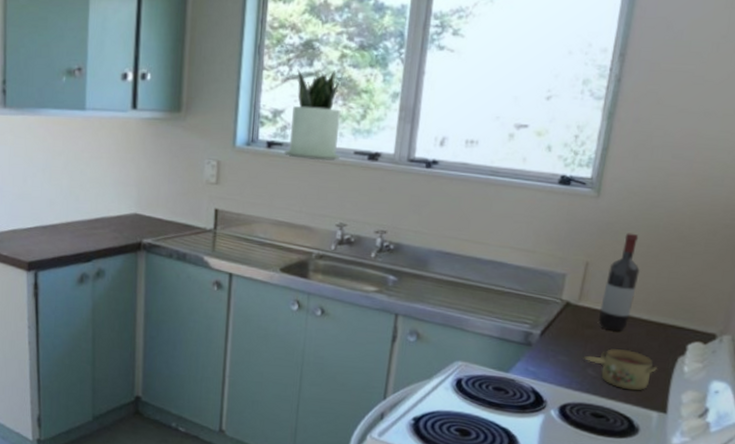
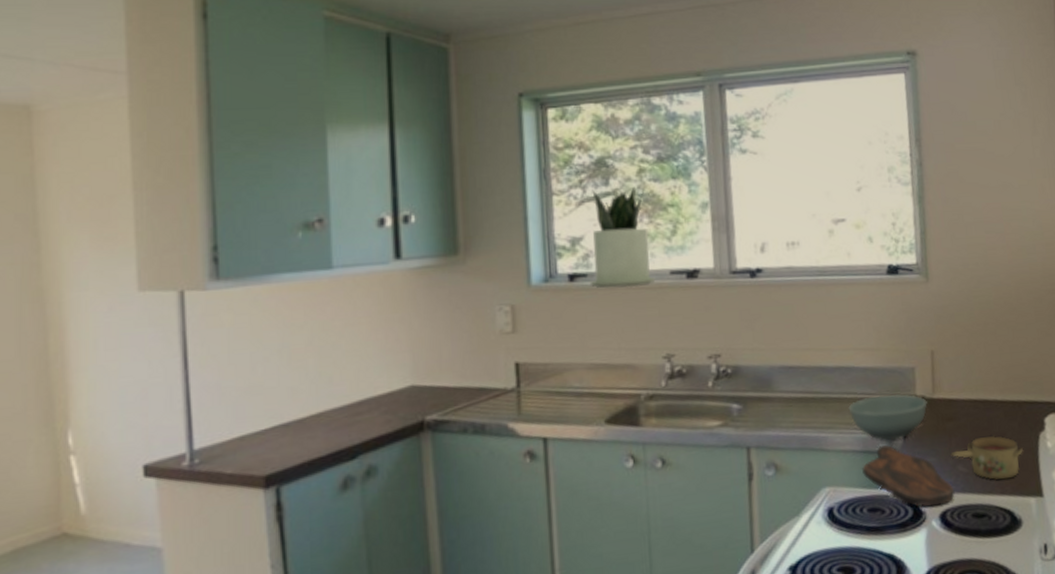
bowl: none [493,293,571,334] -> present [848,394,928,440]
cutting board: none [495,337,579,399] -> present [862,445,955,507]
wine bottle: present [598,233,640,331] -> none [954,313,985,419]

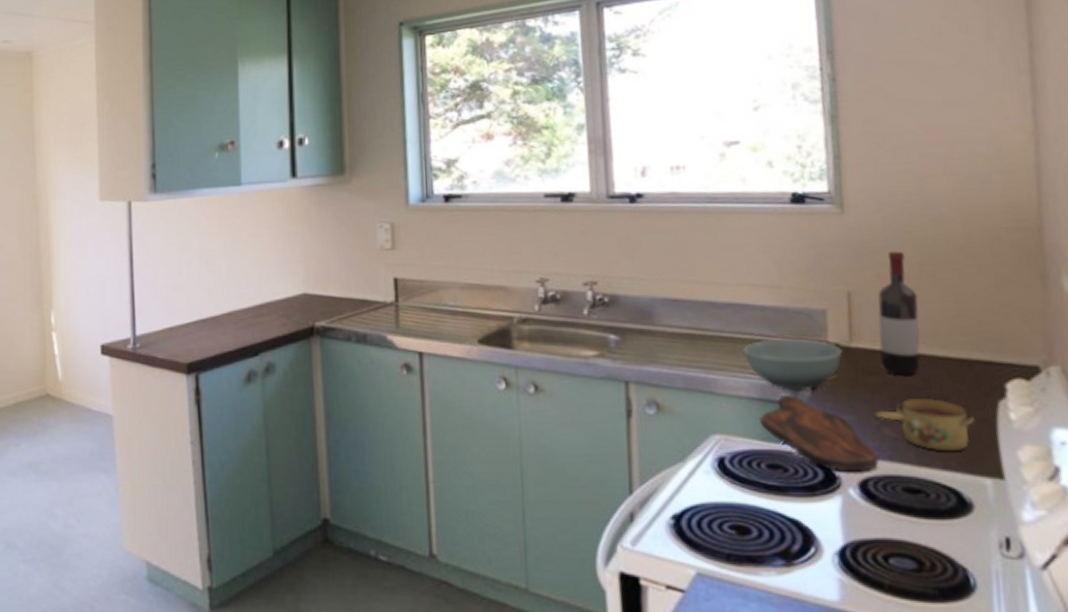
planter: present [589,186,656,289] -> none [464,109,530,210]
wine bottle: none [954,313,985,419] -> present [877,251,920,375]

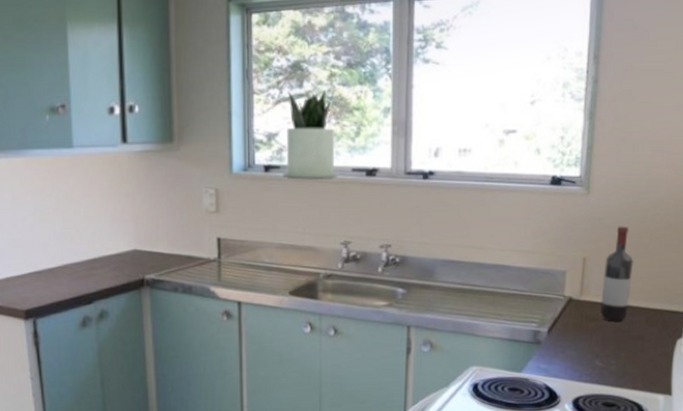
planter: none [464,109,530,210] -> present [282,89,339,181]
bowl: present [743,338,843,389] -> none [500,293,574,332]
cutting board: present [760,396,880,472] -> none [507,337,589,392]
cooking pot: present [873,397,976,452] -> none [590,337,660,377]

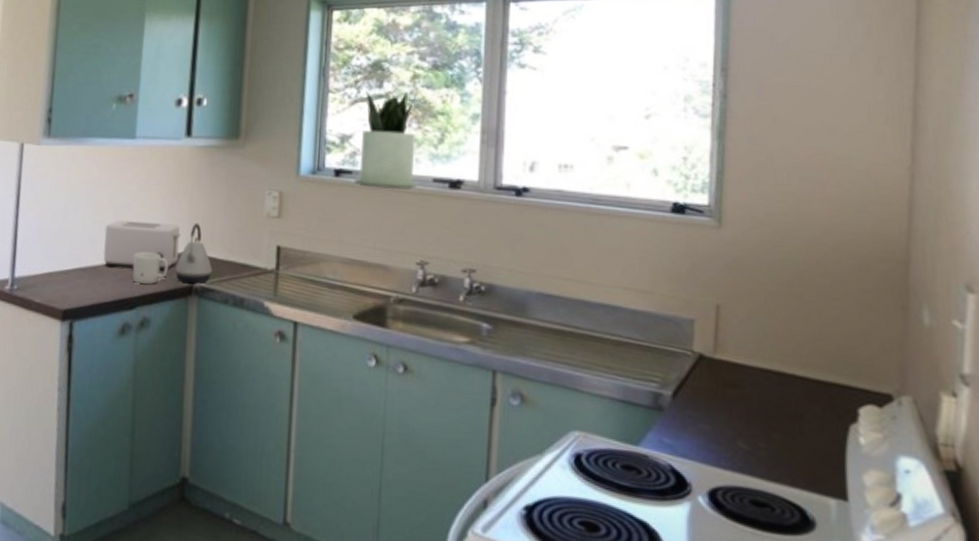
toaster: none [54,224,128,269] -> present [103,220,181,271]
mug: none [85,252,120,282] -> present [132,252,169,285]
kettle: none [126,222,160,277] -> present [175,222,212,284]
wine bottle: present [600,226,633,321] -> none [741,269,784,391]

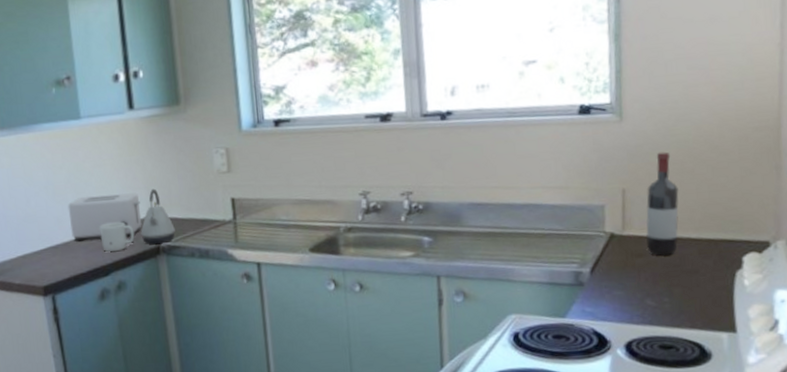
planter: present [353,91,418,191] -> none [292,36,352,132]
wine bottle: none [741,269,784,391] -> present [645,151,679,256]

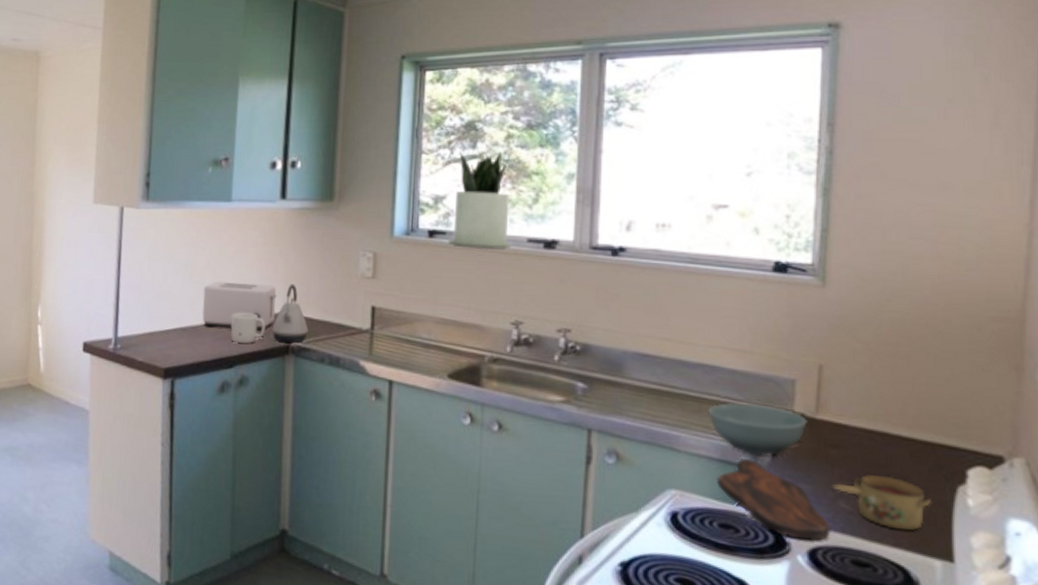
planter: none [292,36,352,132] -> present [447,151,512,251]
bowl: none [535,231,617,273] -> present [708,403,807,455]
cutting board: none [548,278,642,336] -> present [717,459,831,540]
cooking pot: none [639,271,718,315] -> present [831,473,933,531]
wine bottle: present [645,151,679,256] -> none [843,328,889,452]

